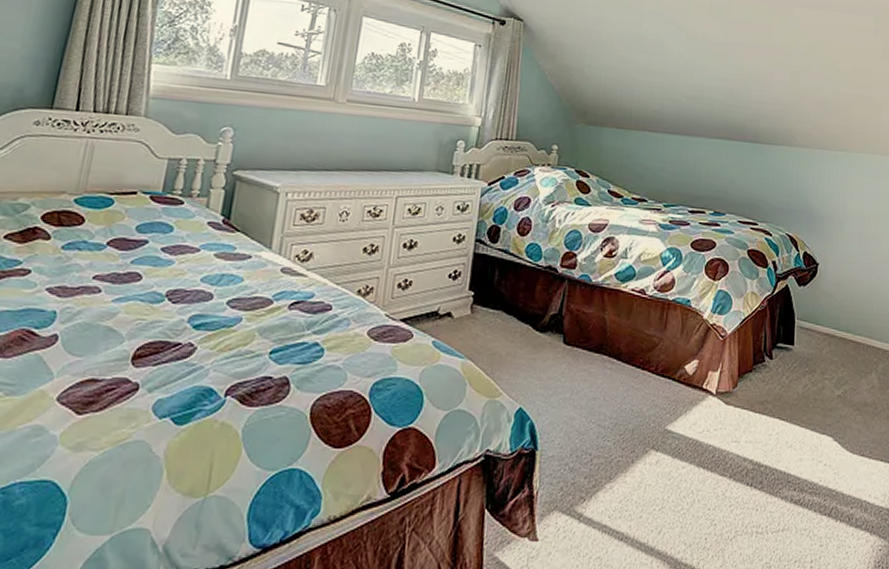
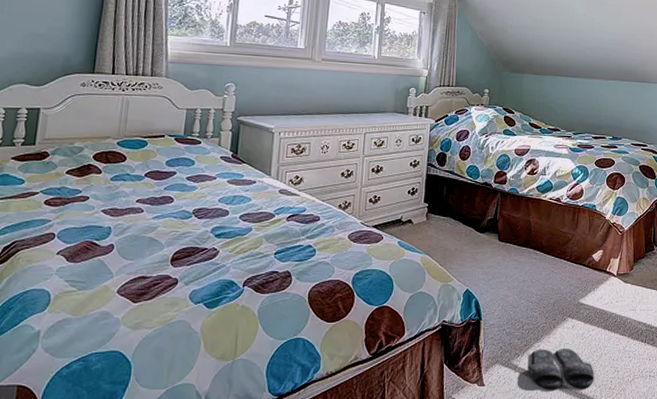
slippers: none [596,491,684,548] -> present [528,349,595,389]

